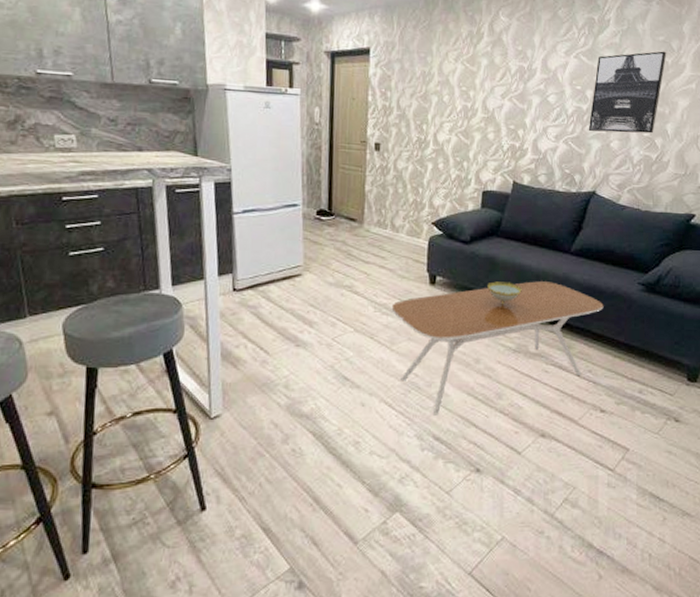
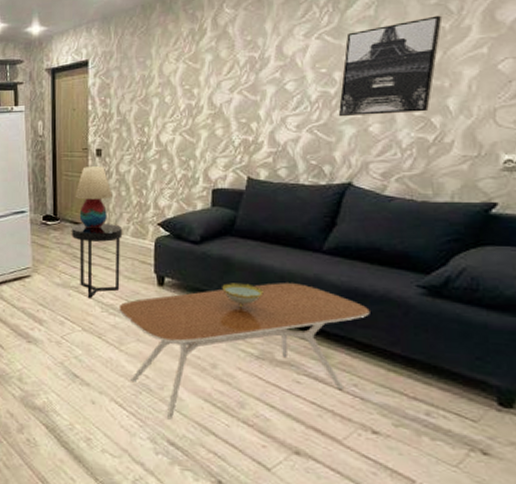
side table: none [347,220,398,298] -> present [72,223,123,298]
table lamp: none [350,160,390,227] -> present [74,166,113,229]

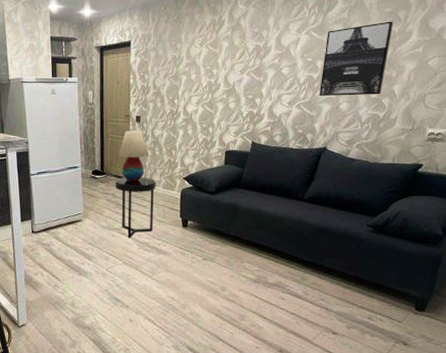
coffee table: present [119,283,370,420] -> none [152,224,335,331]
decorative bowl: present [222,283,264,307] -> none [231,224,261,243]

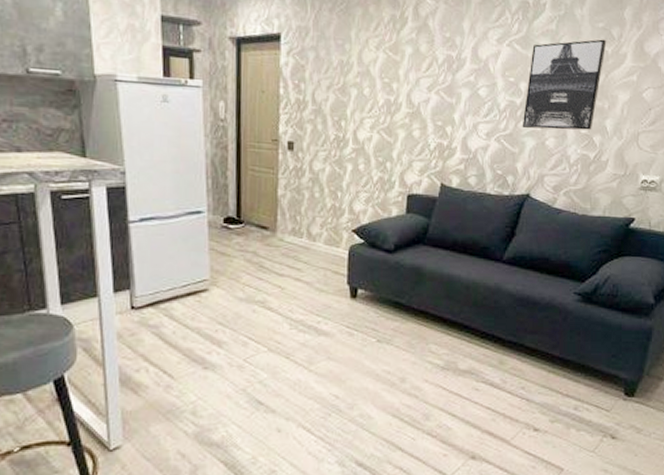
side table: present [116,177,156,238] -> none [258,228,315,314]
table lamp: present [117,130,149,182] -> none [261,161,305,235]

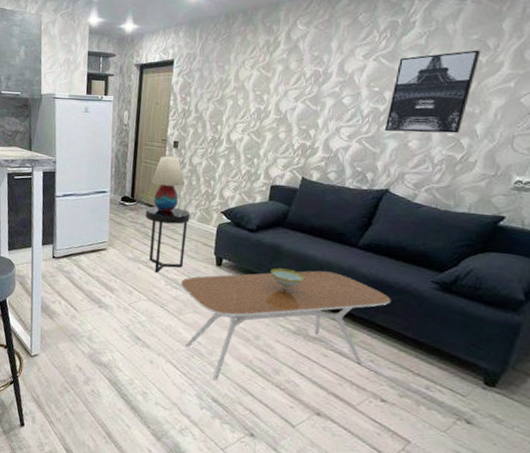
side table: none [258,228,315,314] -> present [146,206,191,272]
table lamp: none [261,161,305,235] -> present [150,156,185,213]
coffee table: none [309,293,538,440] -> present [180,270,391,381]
decorative bowl: none [413,293,451,318] -> present [270,268,305,289]

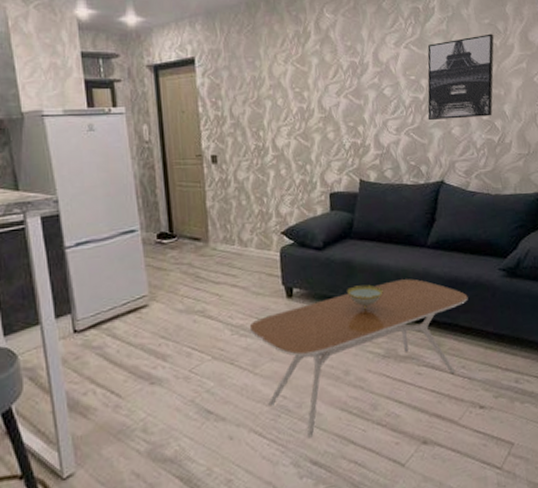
side table: present [146,206,191,272] -> none [192,236,249,322]
table lamp: present [150,156,185,213] -> none [191,174,233,245]

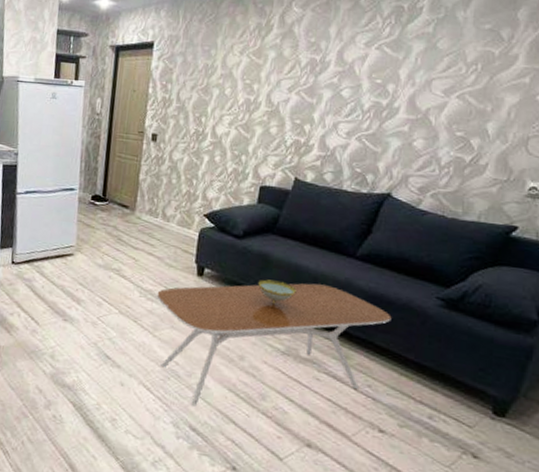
wall art: present [427,34,495,121] -> none [387,41,494,133]

